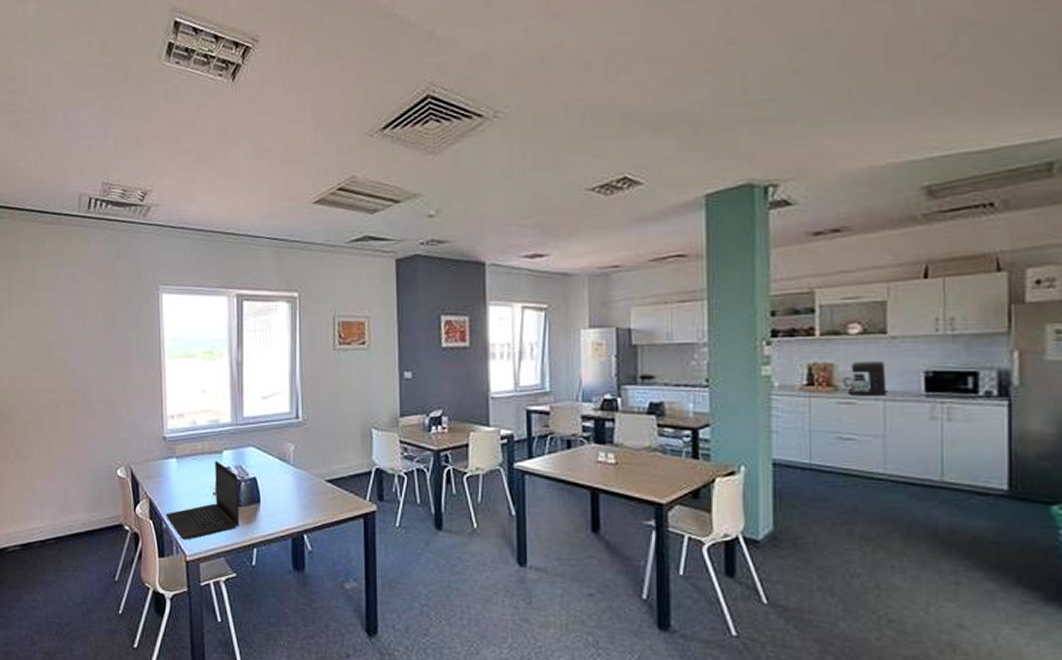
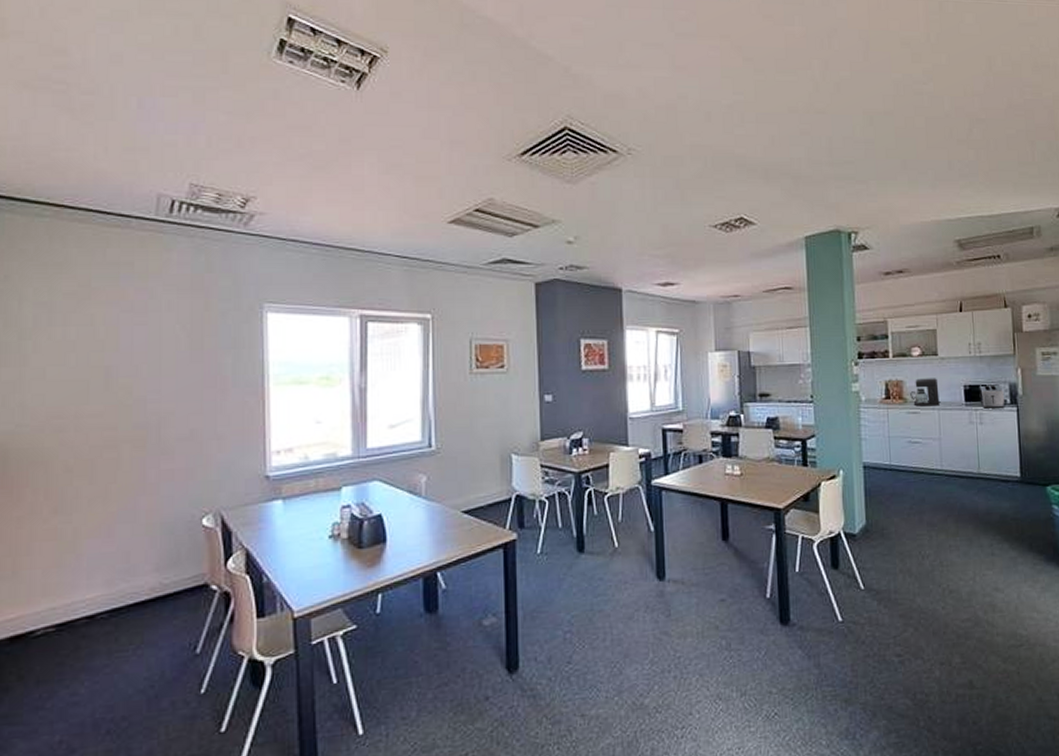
laptop: present [165,460,239,540] -> none [267,498,360,594]
toaster: none [948,371,988,401] -> present [979,384,1004,409]

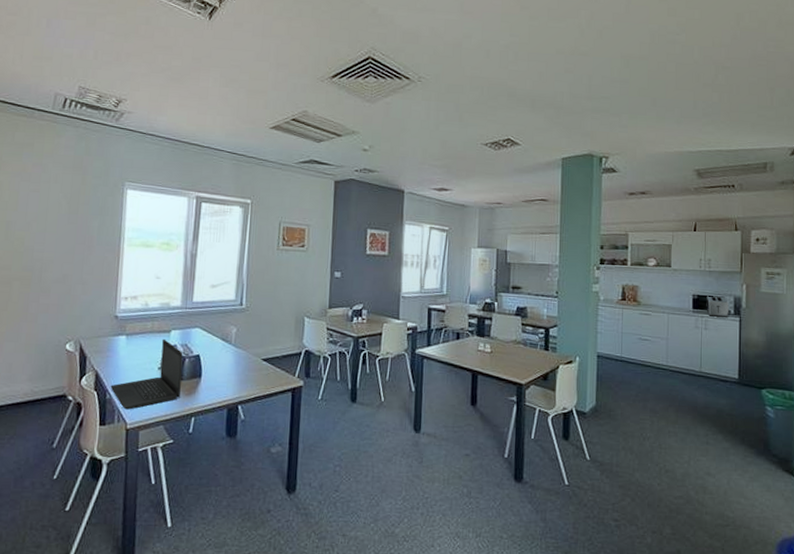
laptop: none [267,498,360,594] -> present [110,338,183,410]
coffee maker: present [910,378,940,407] -> none [644,285,670,310]

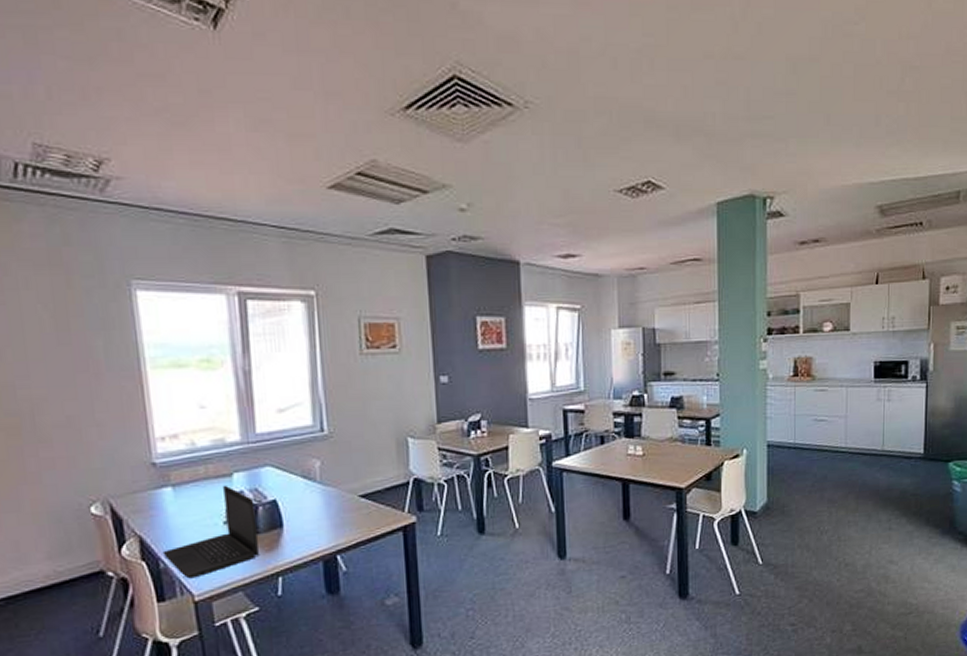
toaster: present [706,296,728,317] -> none [889,360,914,385]

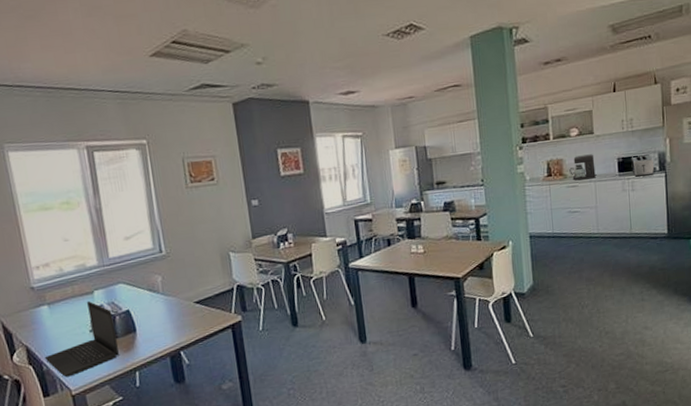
coffee maker: none [819,354,849,384] -> present [569,154,596,181]
toaster: none [889,360,914,385] -> present [631,154,654,177]

